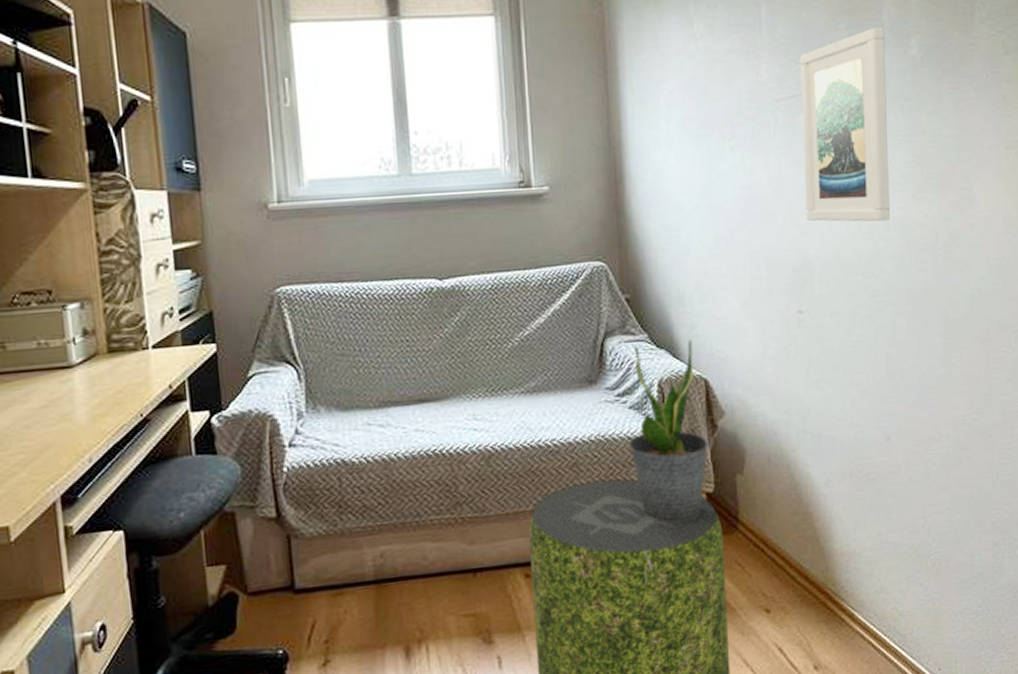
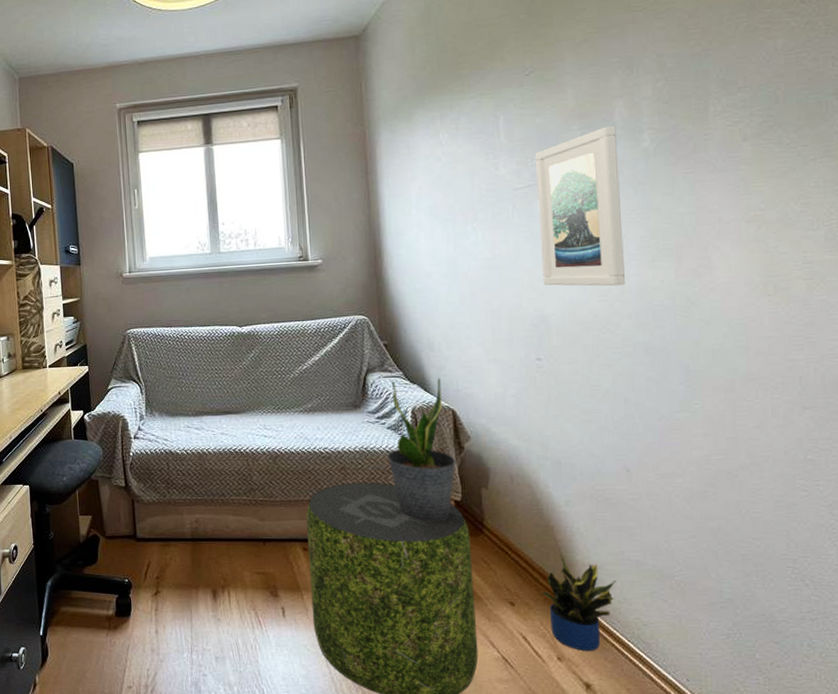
potted plant: none [799,543,874,655] -> present [542,553,616,651]

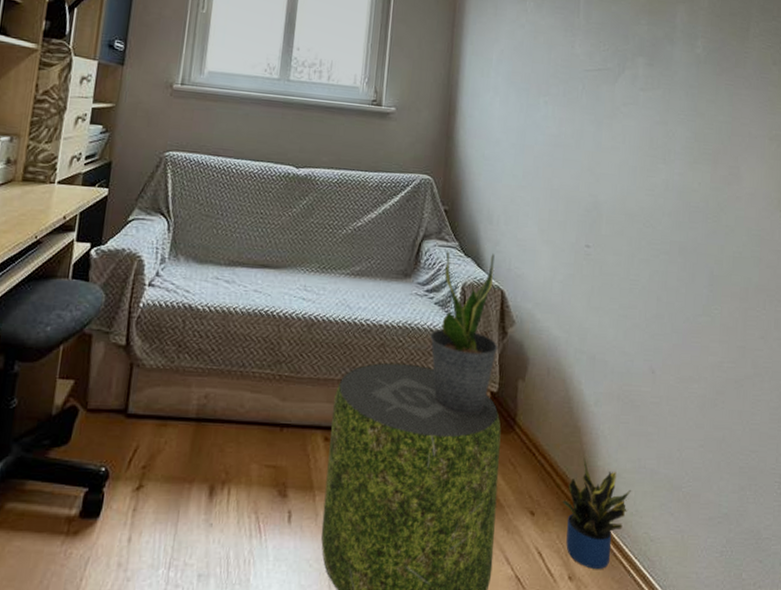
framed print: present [534,126,626,287] -> none [600,27,677,183]

